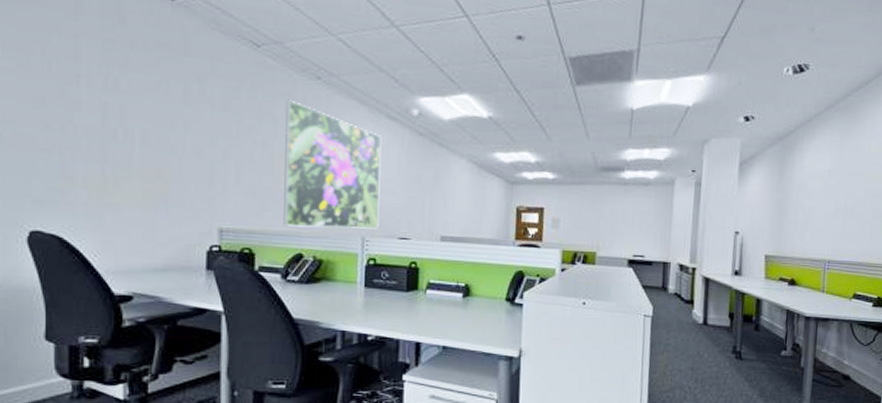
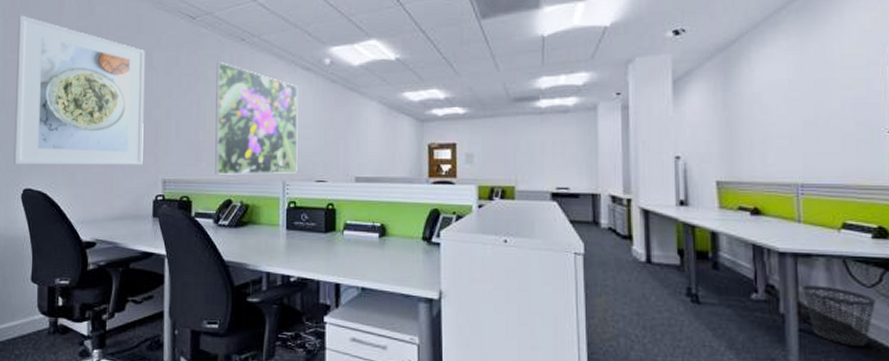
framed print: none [13,12,195,210] -> present [13,15,145,165]
wastebasket: none [818,344,869,392] -> present [801,285,876,346]

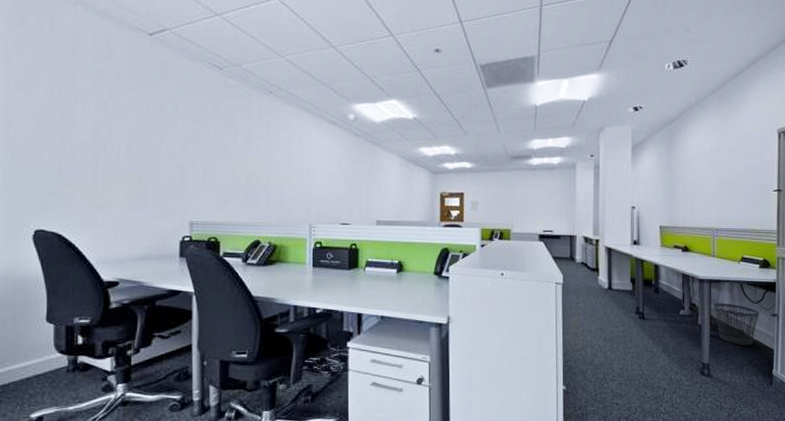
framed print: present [13,15,145,165] -> none [22,52,170,207]
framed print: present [215,61,298,175] -> none [243,111,324,218]

